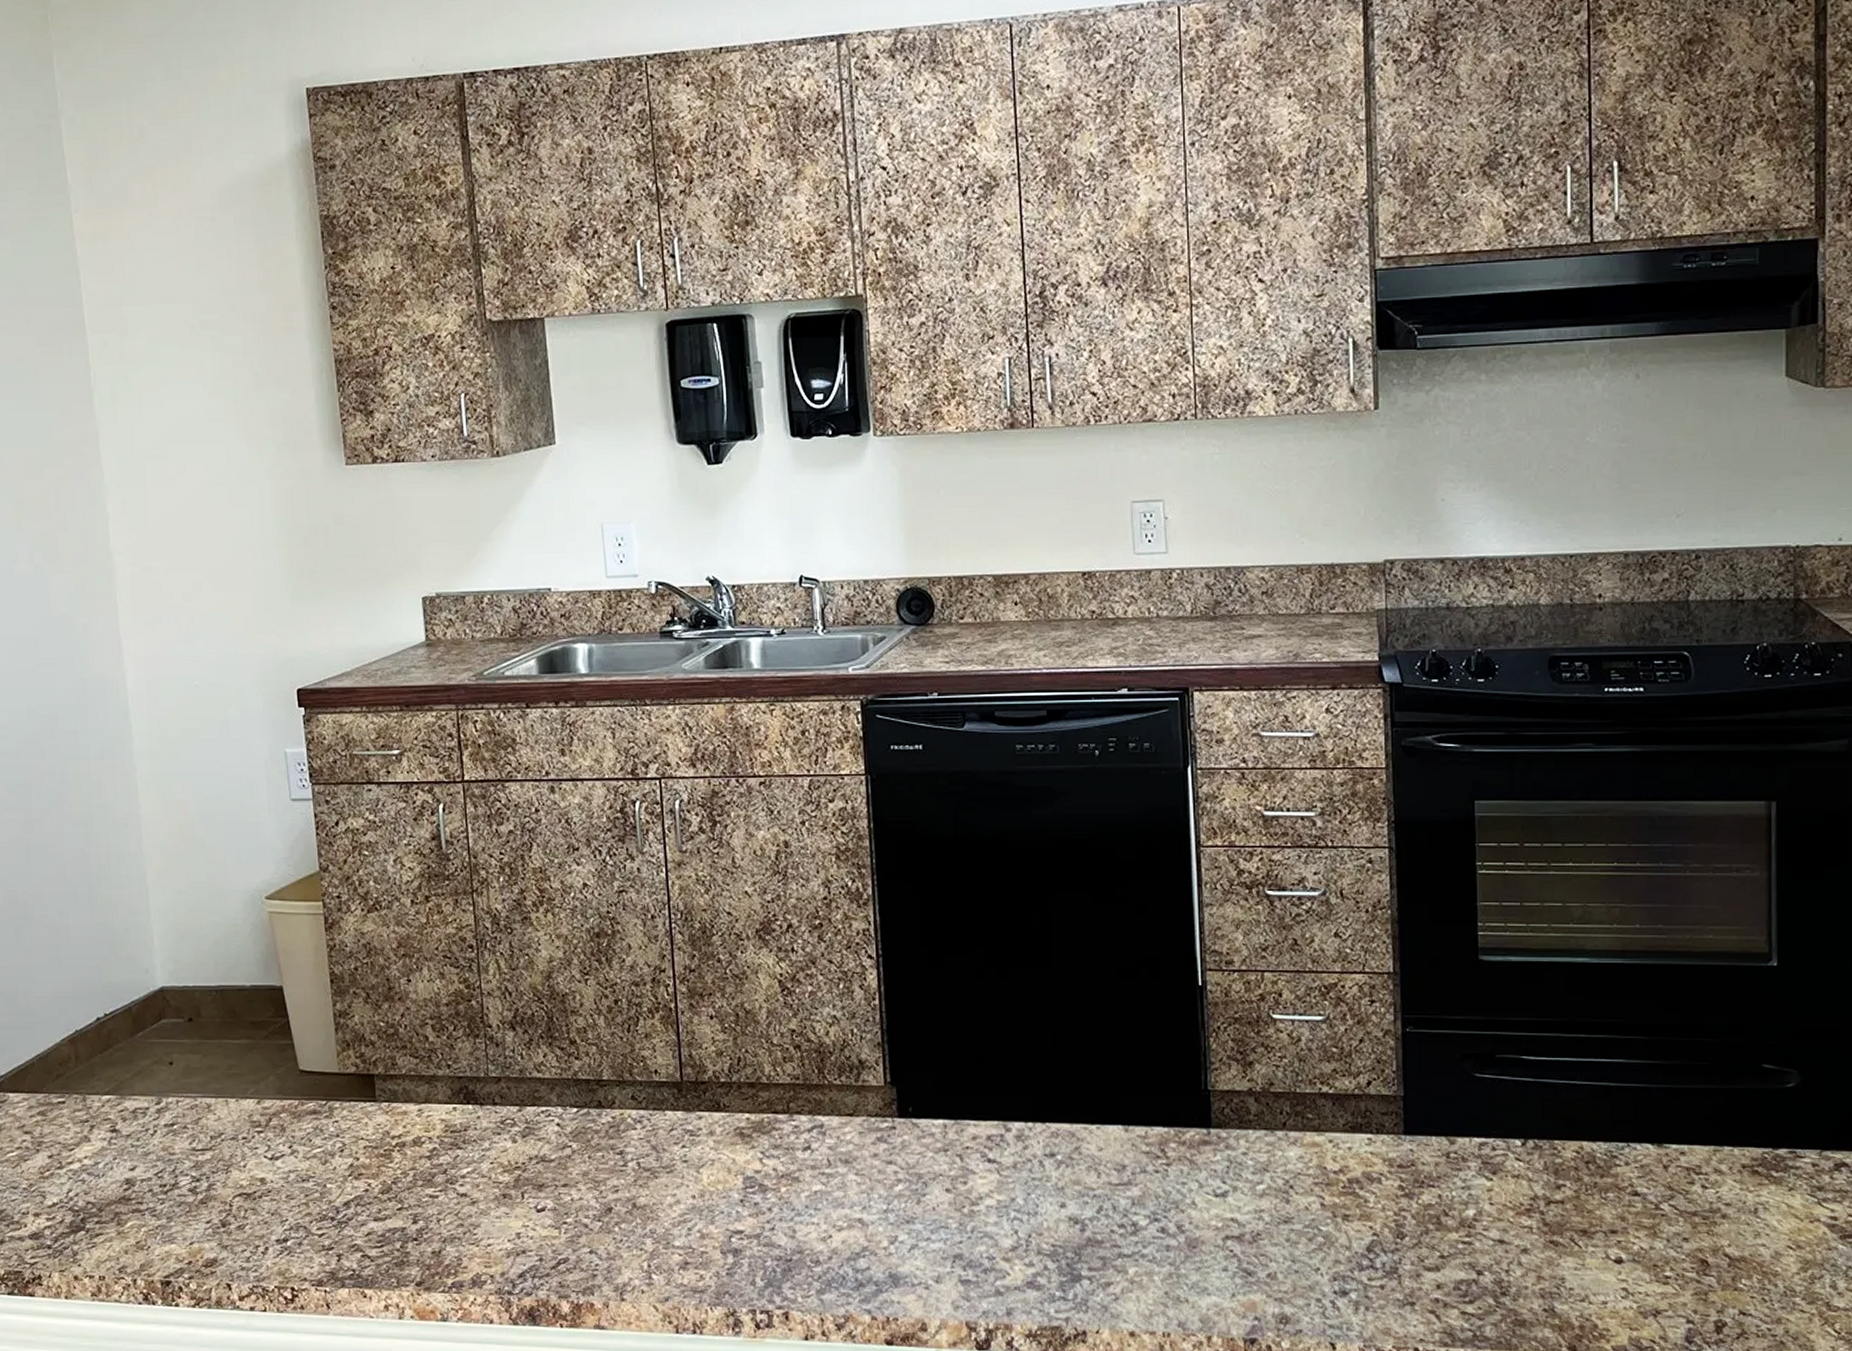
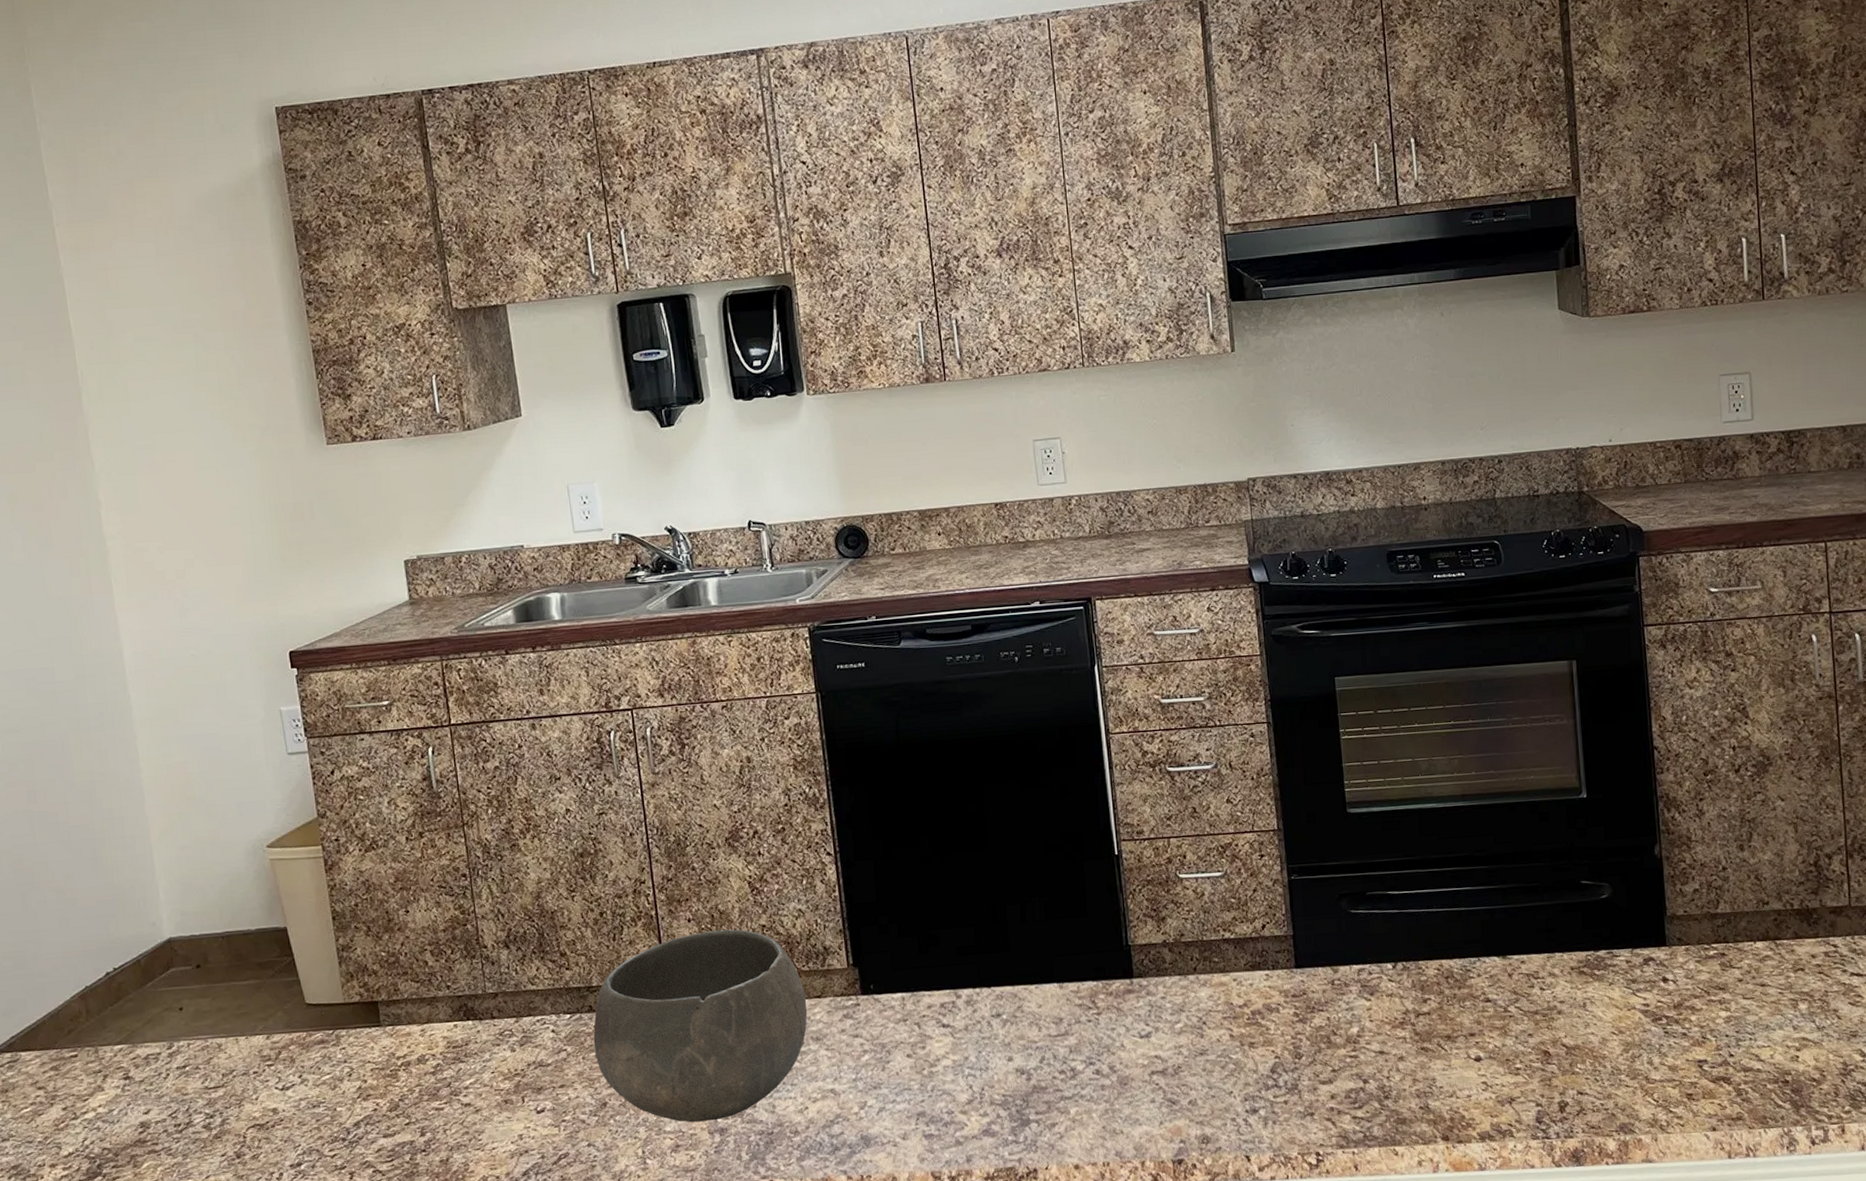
bowl: none [601,1031,837,1240] -> present [593,929,808,1123]

